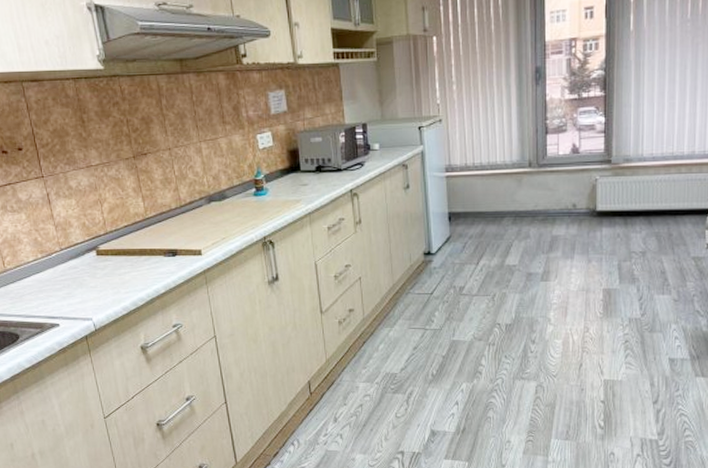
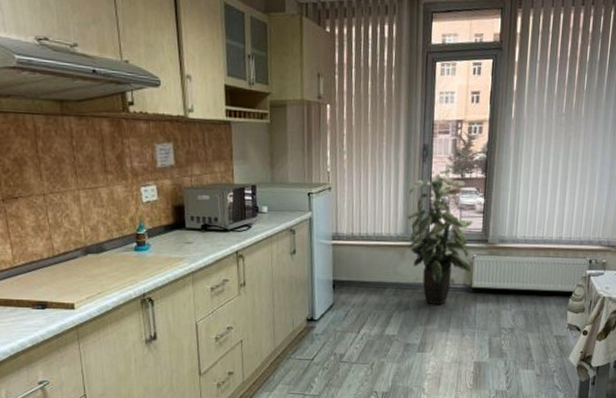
indoor plant: none [522,90,595,232] -> present [407,169,474,306]

